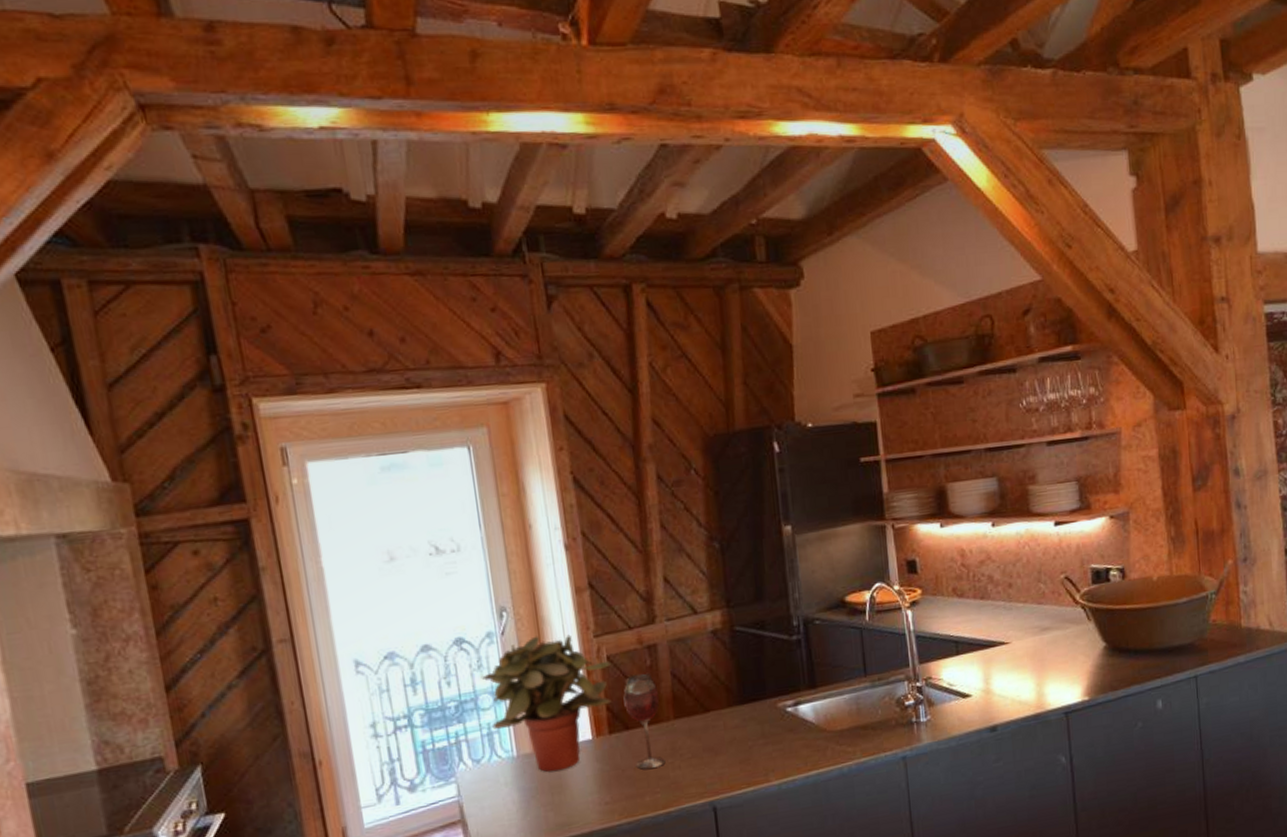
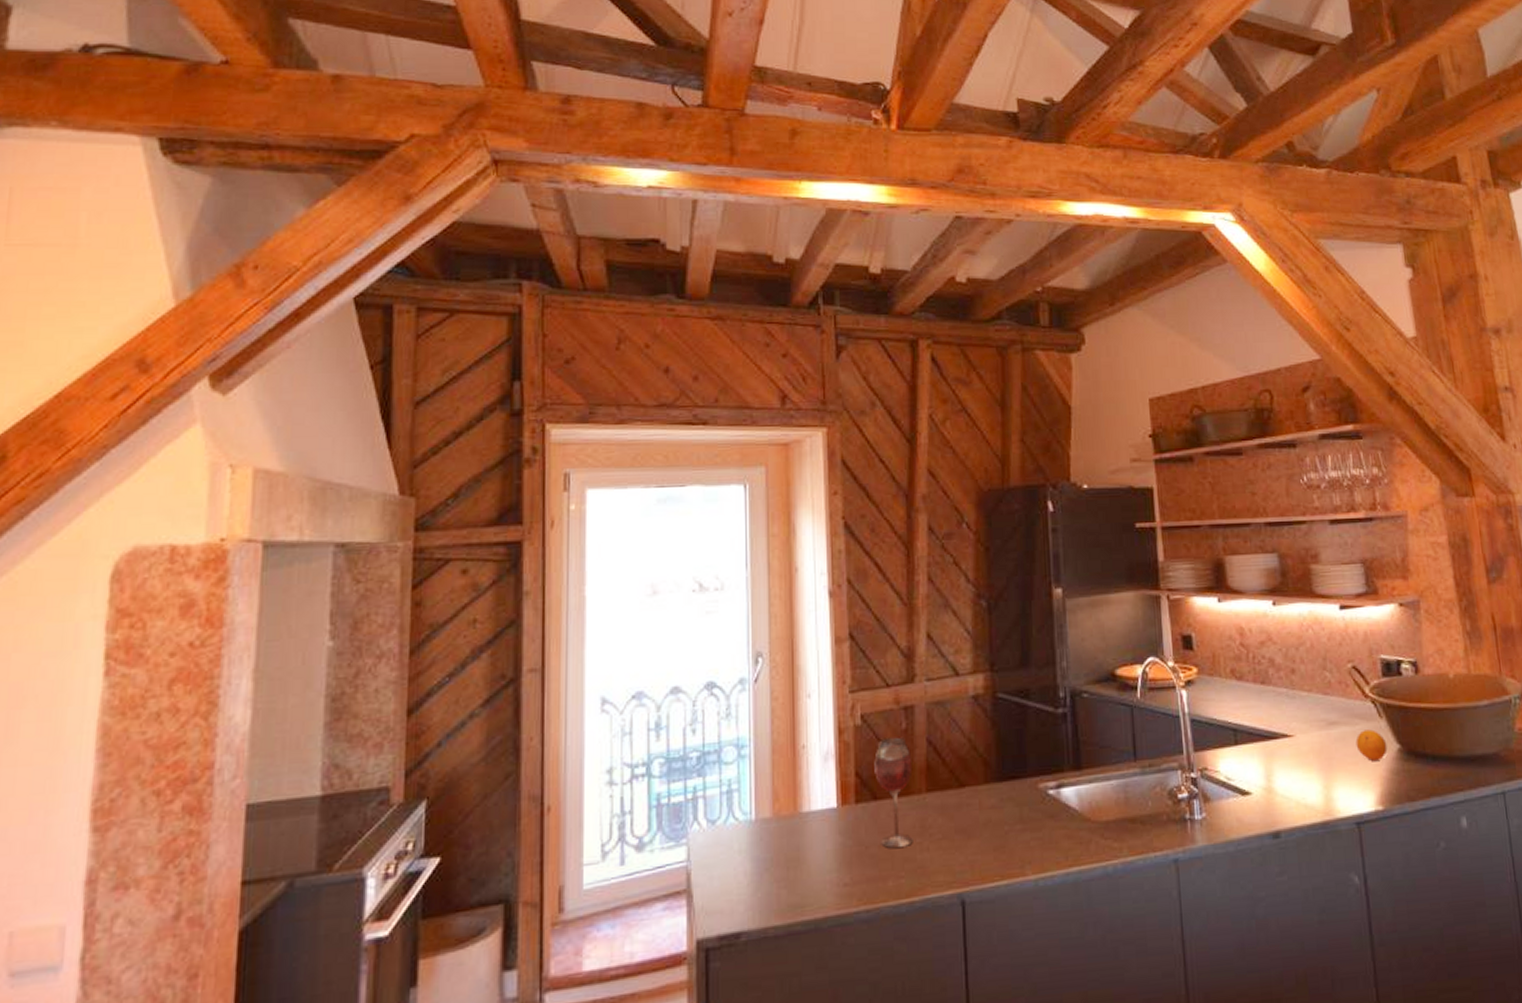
potted plant: present [481,634,612,772] -> none [727,686,865,842]
fruit: none [1066,631,1095,659] -> present [1355,729,1388,761]

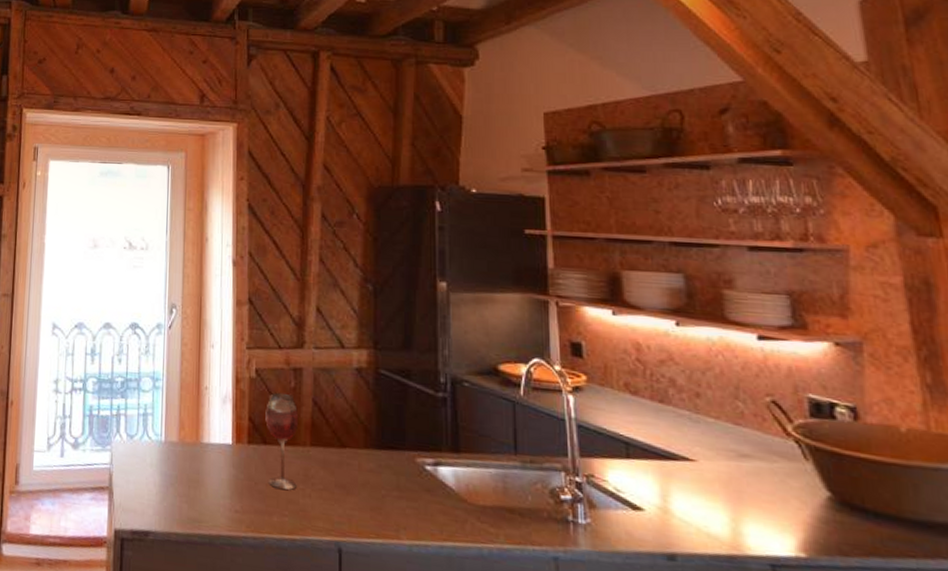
fruit: present [1355,729,1388,761] -> none [773,469,814,505]

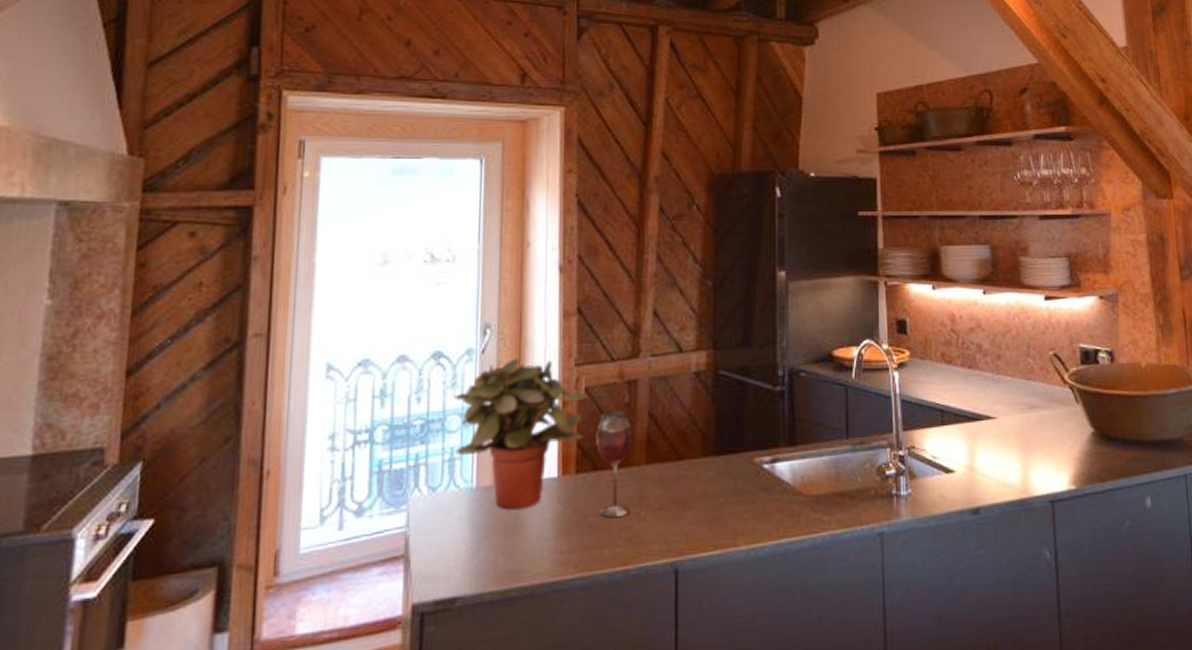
potted plant: none [146,336,259,467] -> present [453,358,589,510]

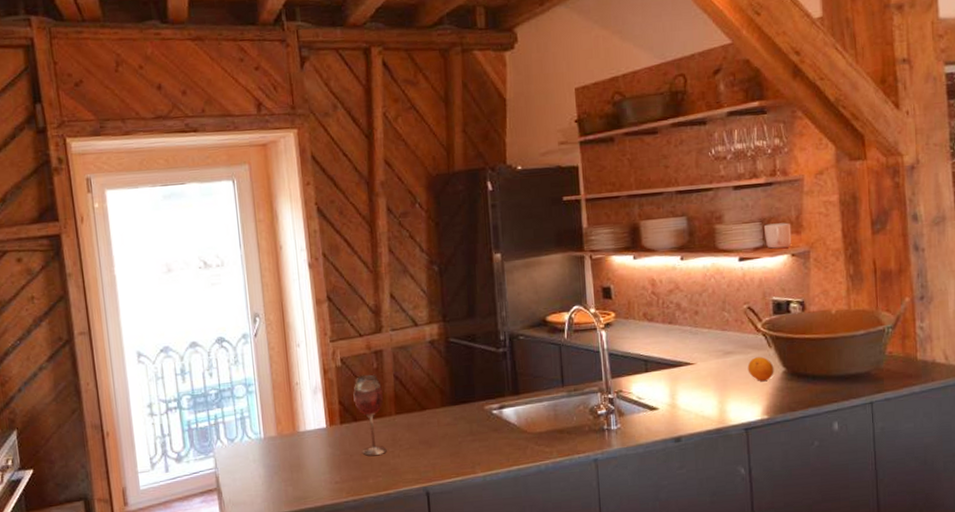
potted plant: present [453,358,589,510] -> none [237,338,344,453]
fruit: none [1053,413,1082,443] -> present [747,356,774,381]
mug: none [1071,260,1100,288] -> present [764,222,792,249]

